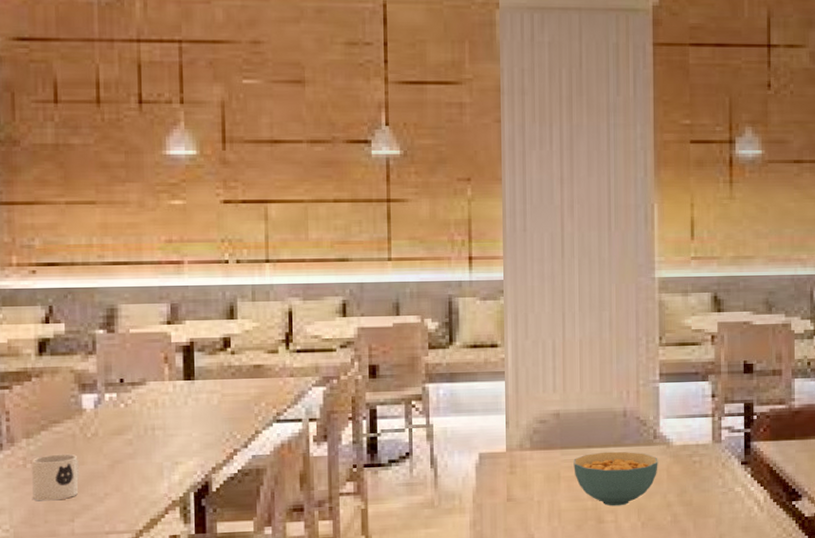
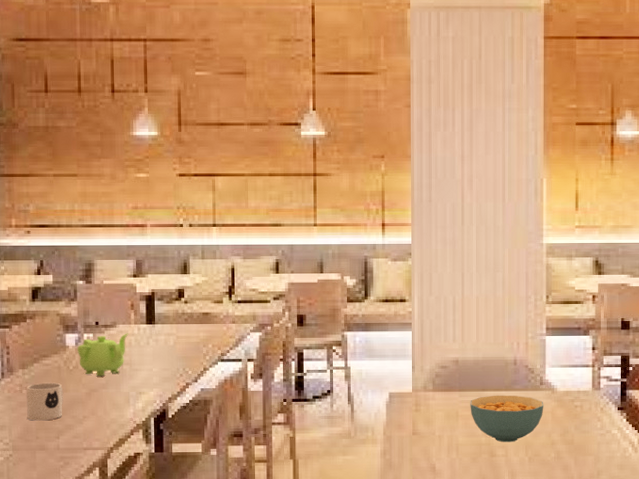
teapot: none [97,391,162,444] -> present [77,333,129,376]

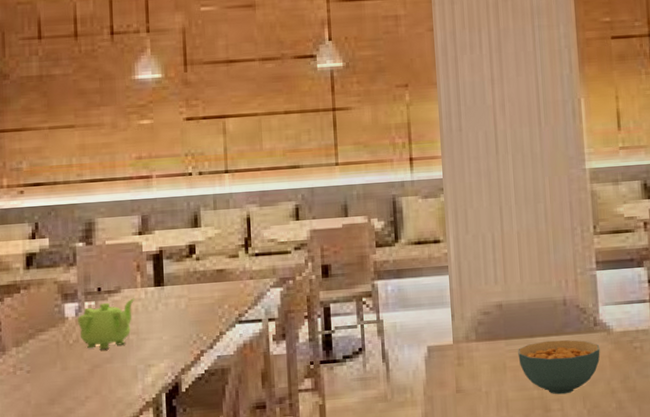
mug: present [26,382,64,421] -> none [21,360,63,406]

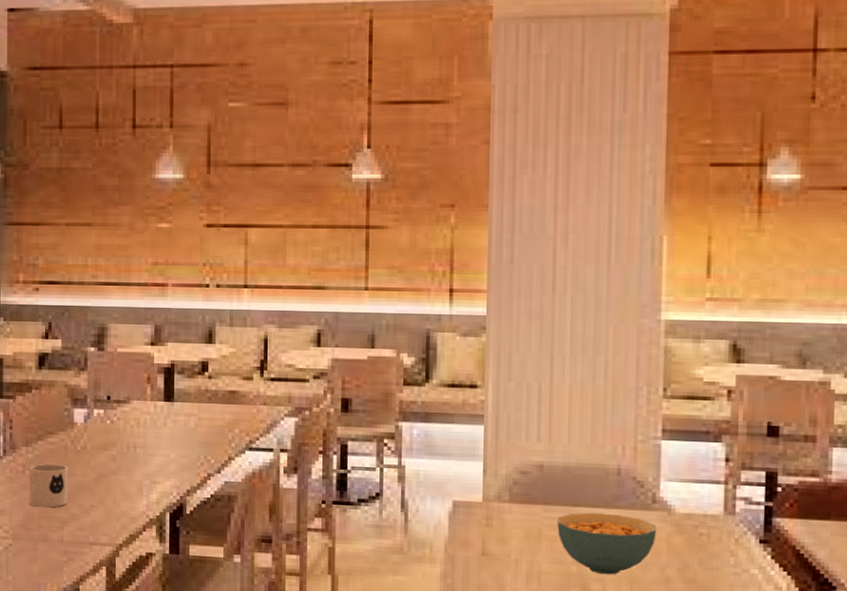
mug: none [21,360,63,406] -> present [29,463,70,508]
teapot: present [78,298,135,349] -> none [86,411,144,460]

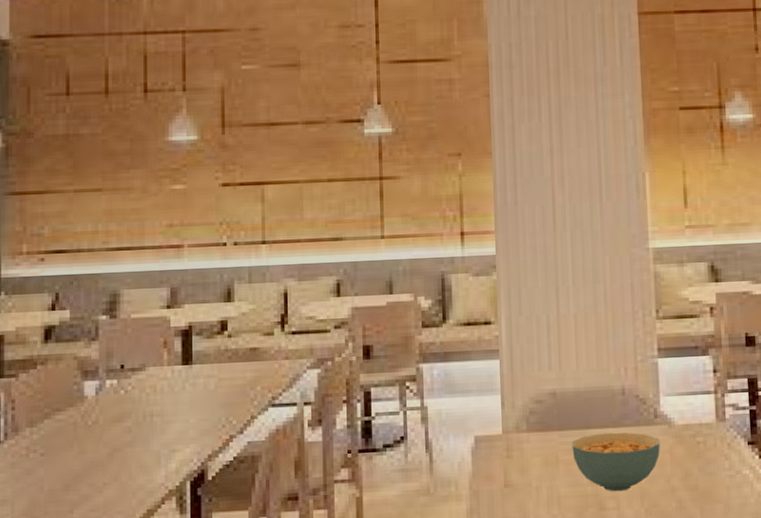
mug: present [29,463,70,508] -> none [34,442,80,492]

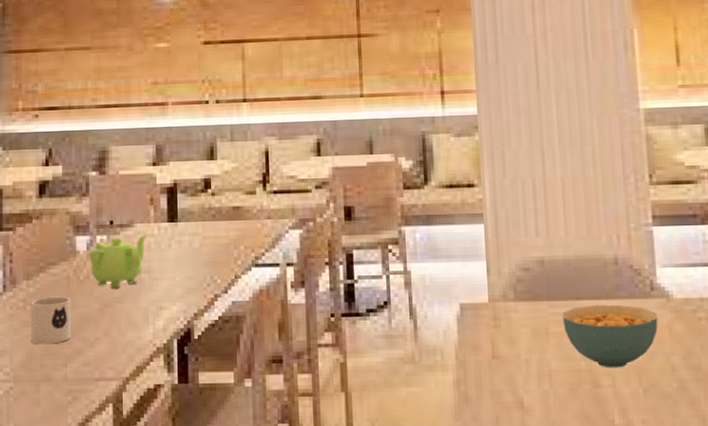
mug: none [34,442,80,492] -> present [31,296,73,345]
teapot: none [98,377,161,432] -> present [89,234,148,287]

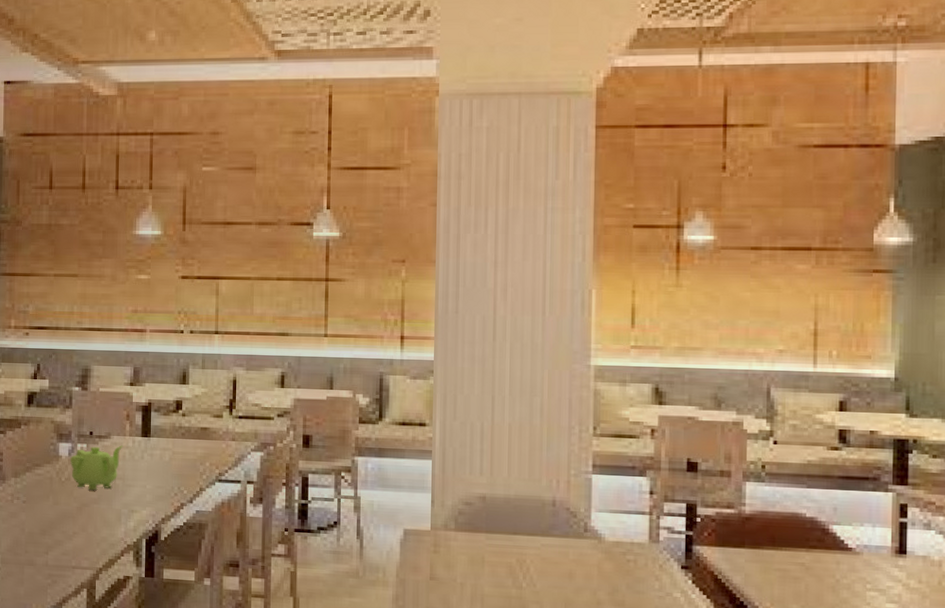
mug: present [31,296,73,345] -> none [17,493,55,534]
cereal bowl: present [562,304,658,368] -> none [498,540,588,598]

